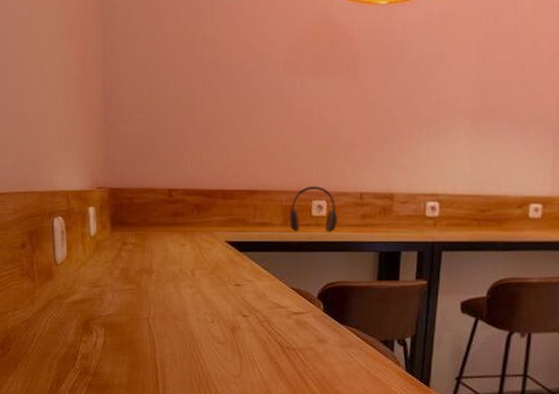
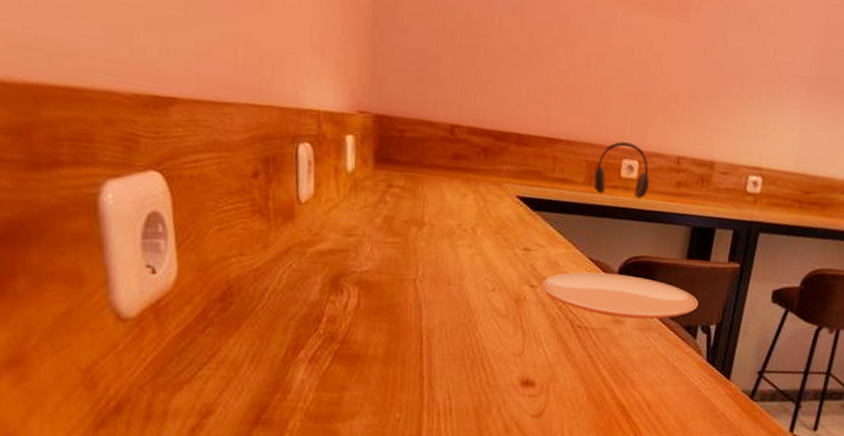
plate: none [253,299,392,337] -> present [542,272,699,319]

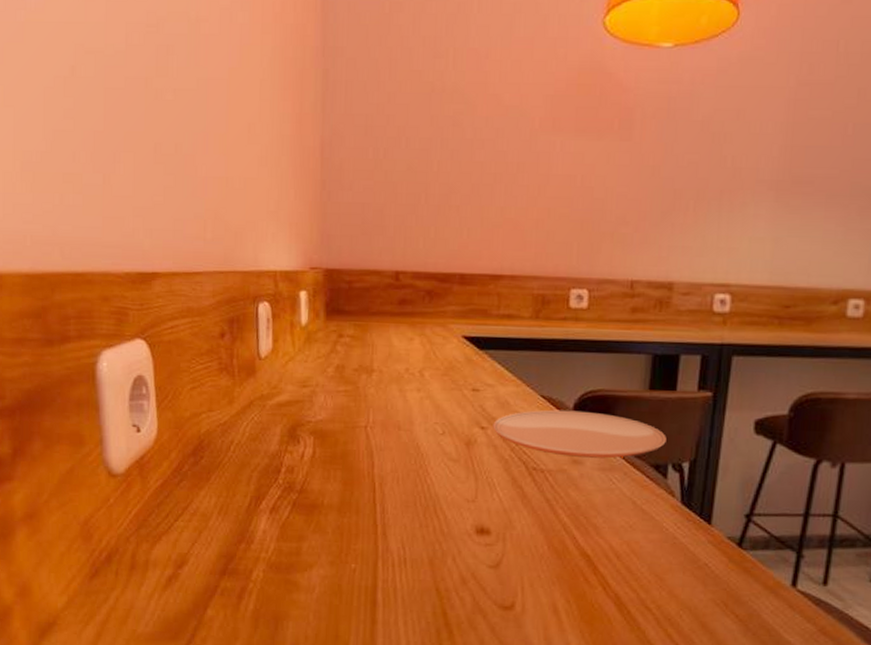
headphones: present [593,141,651,199] -> none [540,271,603,329]

